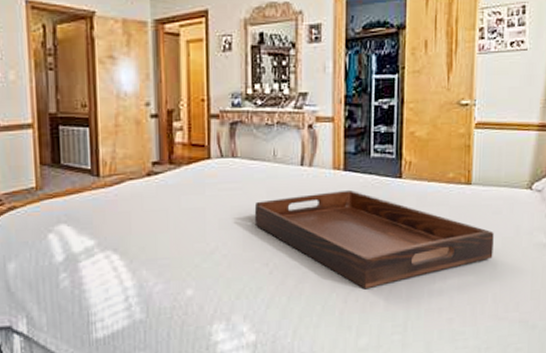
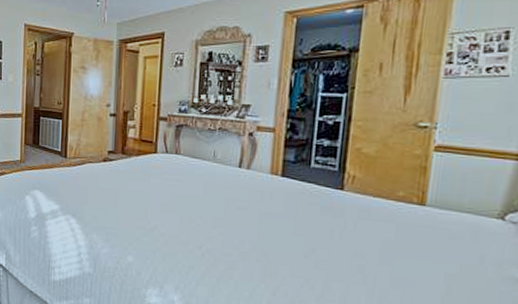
serving tray: present [254,189,494,290] -> none [191,193,450,287]

